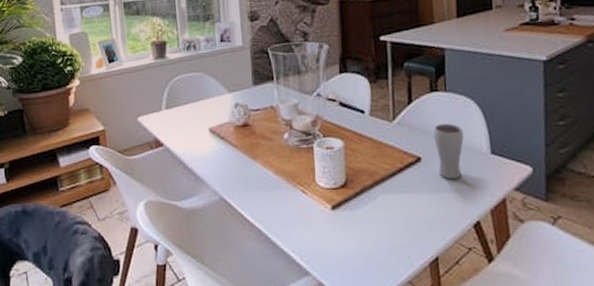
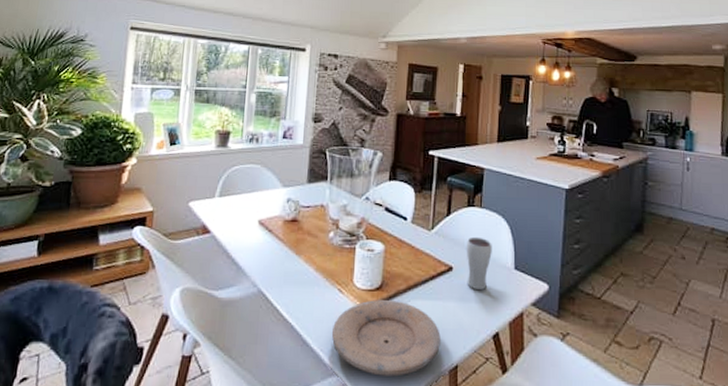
plate: none [300,197,417,273] -> present [331,300,441,377]

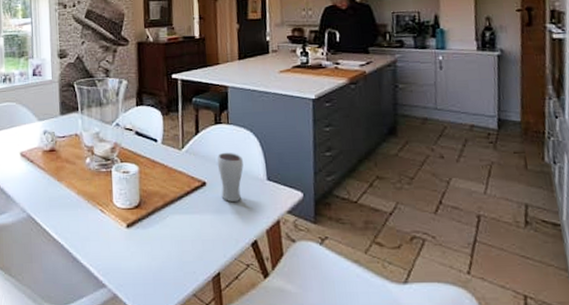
plate: present [331,300,441,377] -> none [98,217,201,285]

